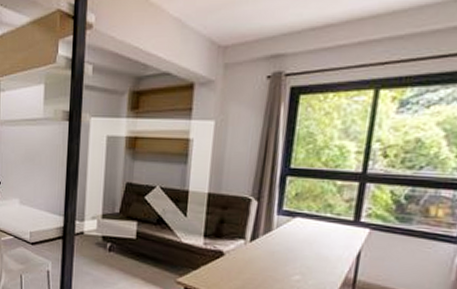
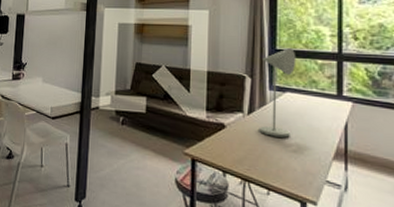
desk lamp: none [261,166,313,267] -> present [259,47,296,138]

